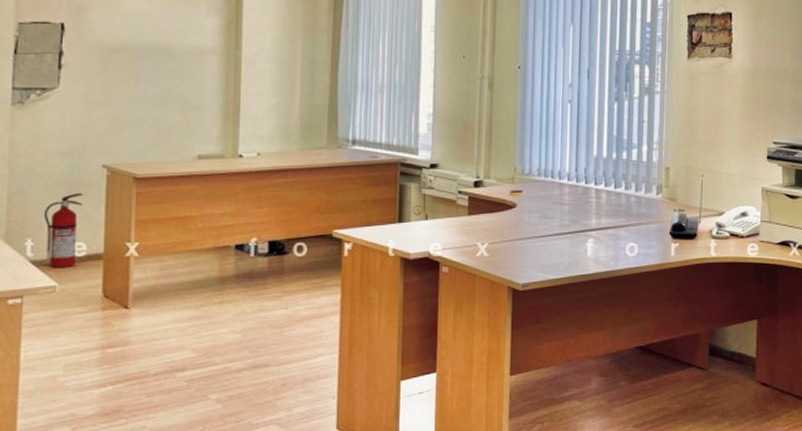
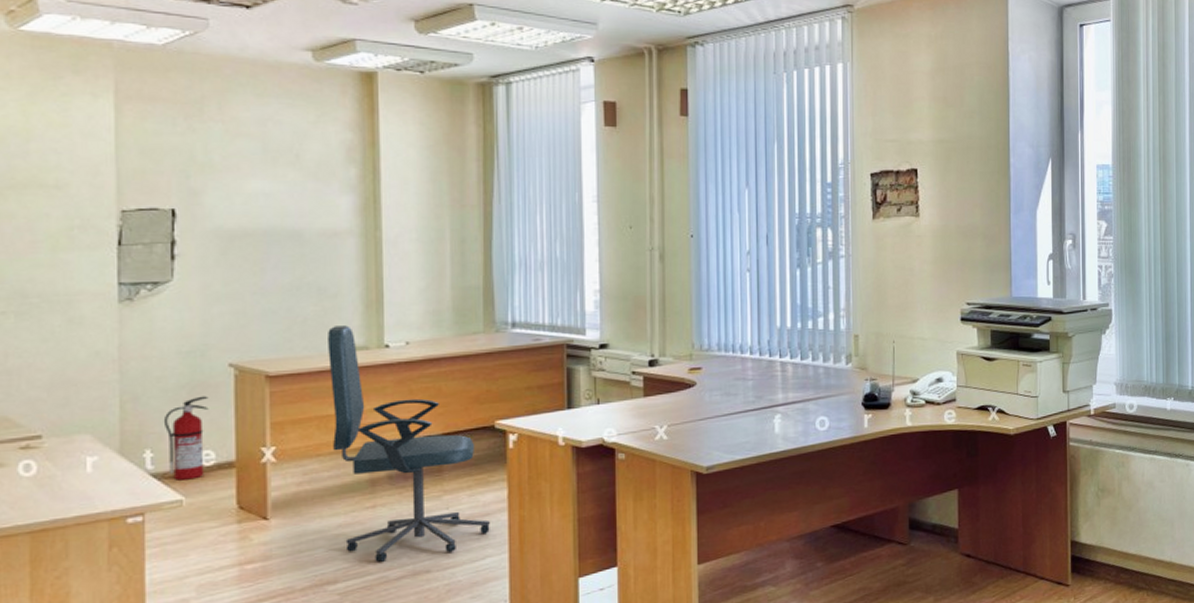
office chair: none [189,135,323,354] -> present [328,325,490,562]

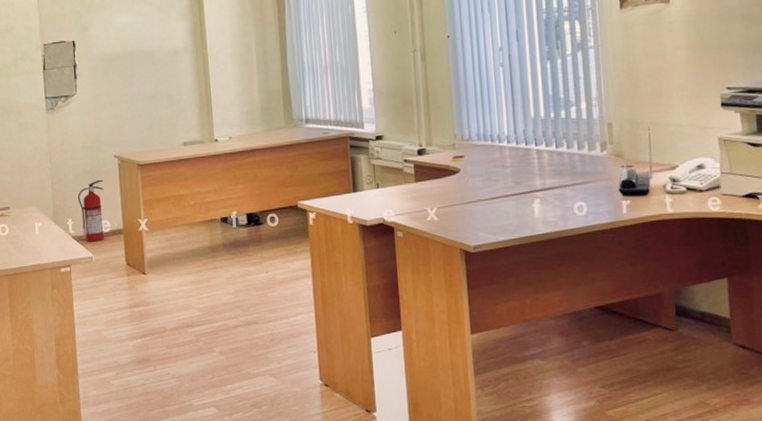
office chair: present [328,325,490,562] -> none [176,124,299,313]

